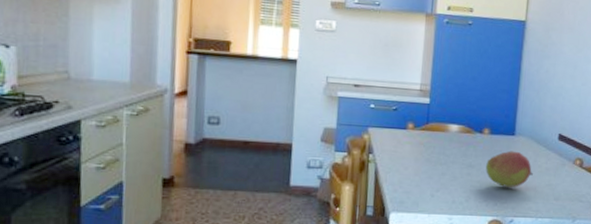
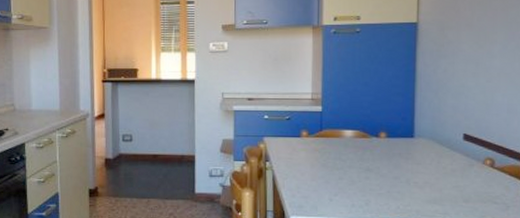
fruit: present [486,151,533,188] -> none [385,153,437,191]

